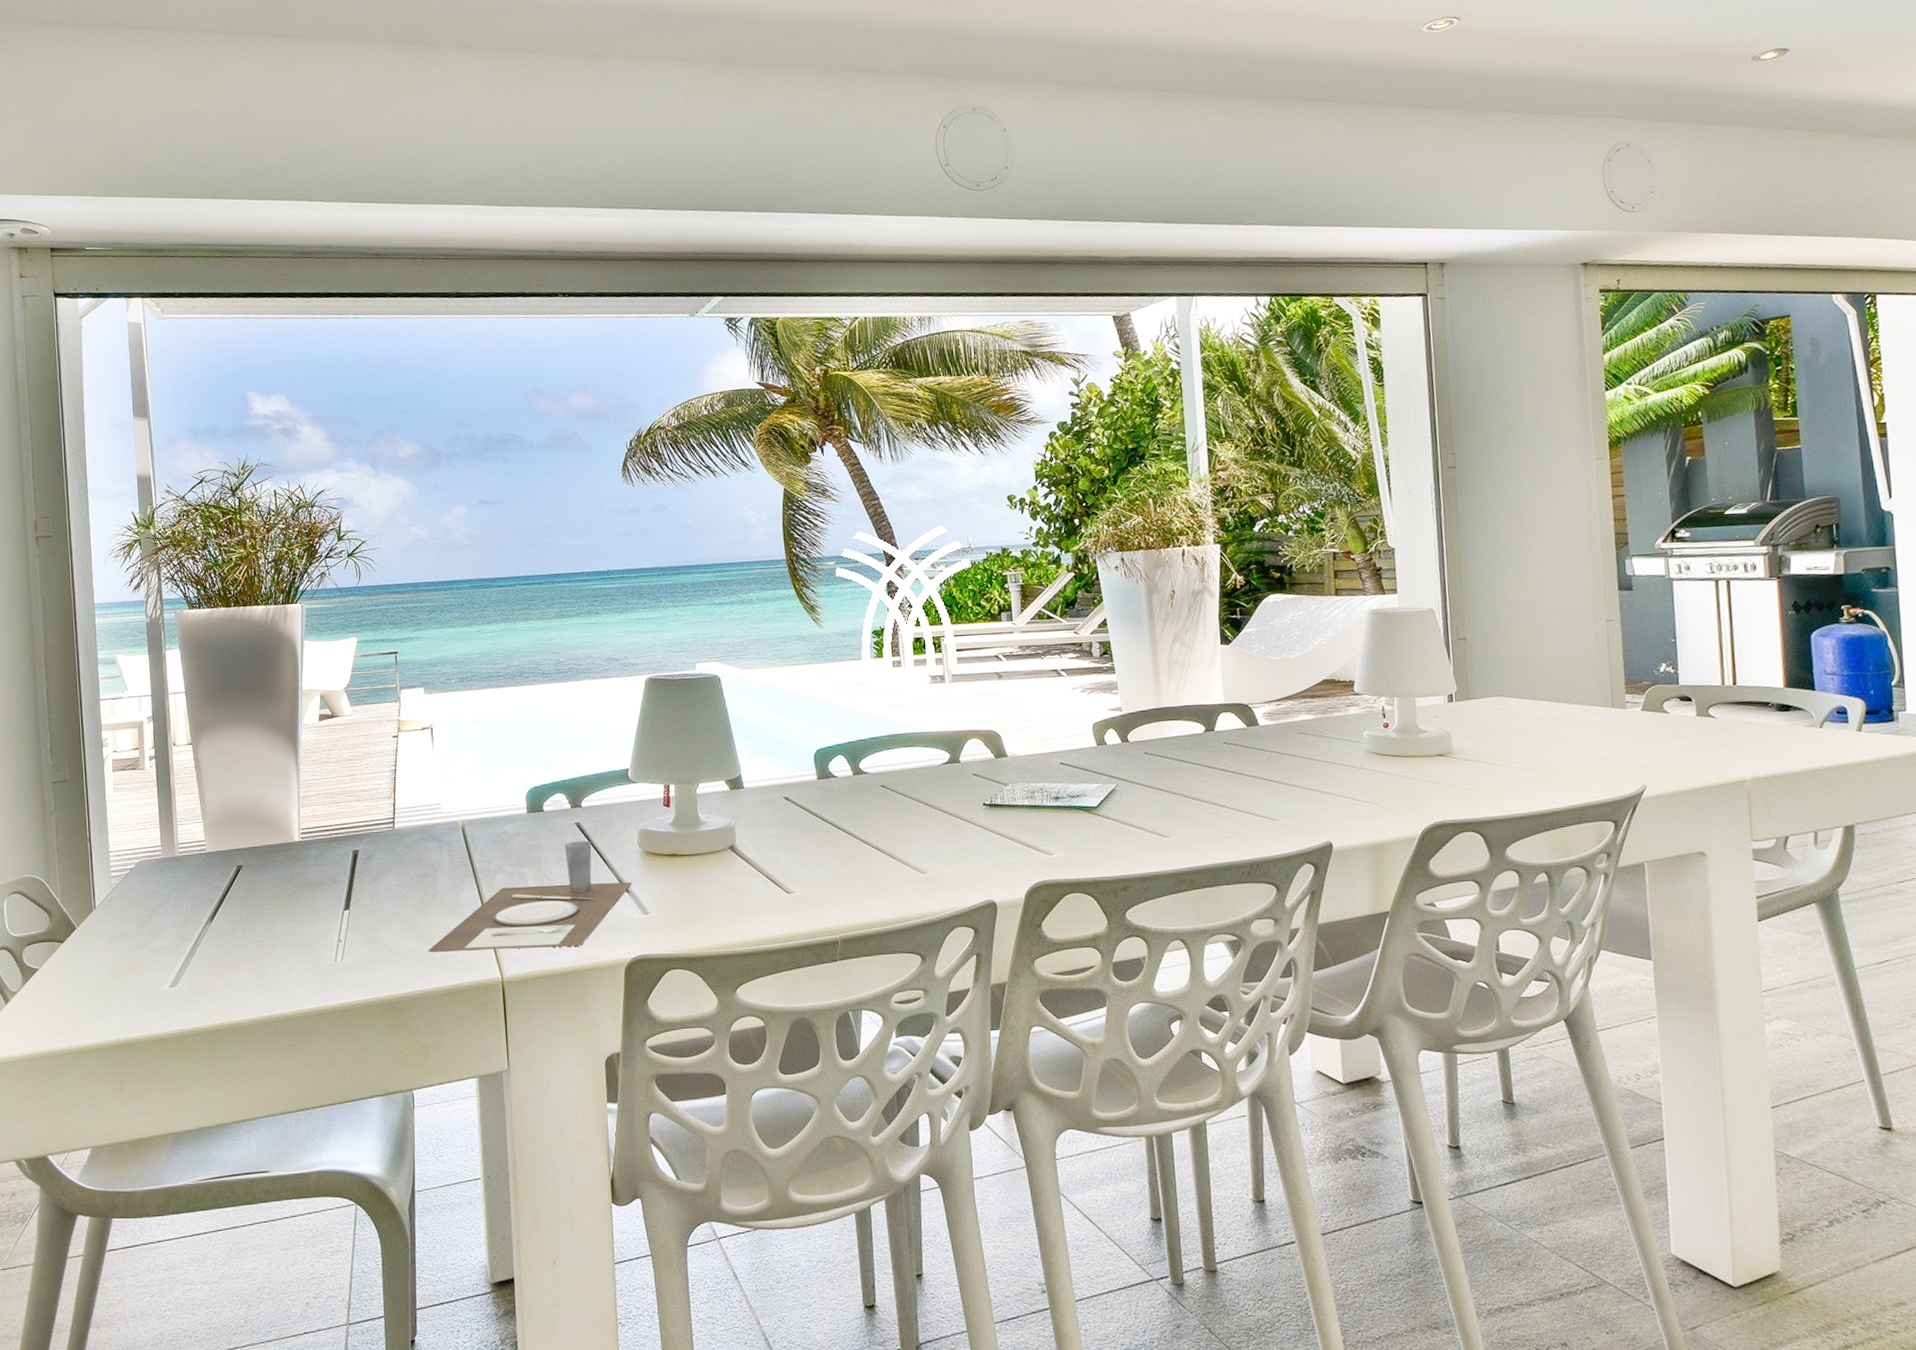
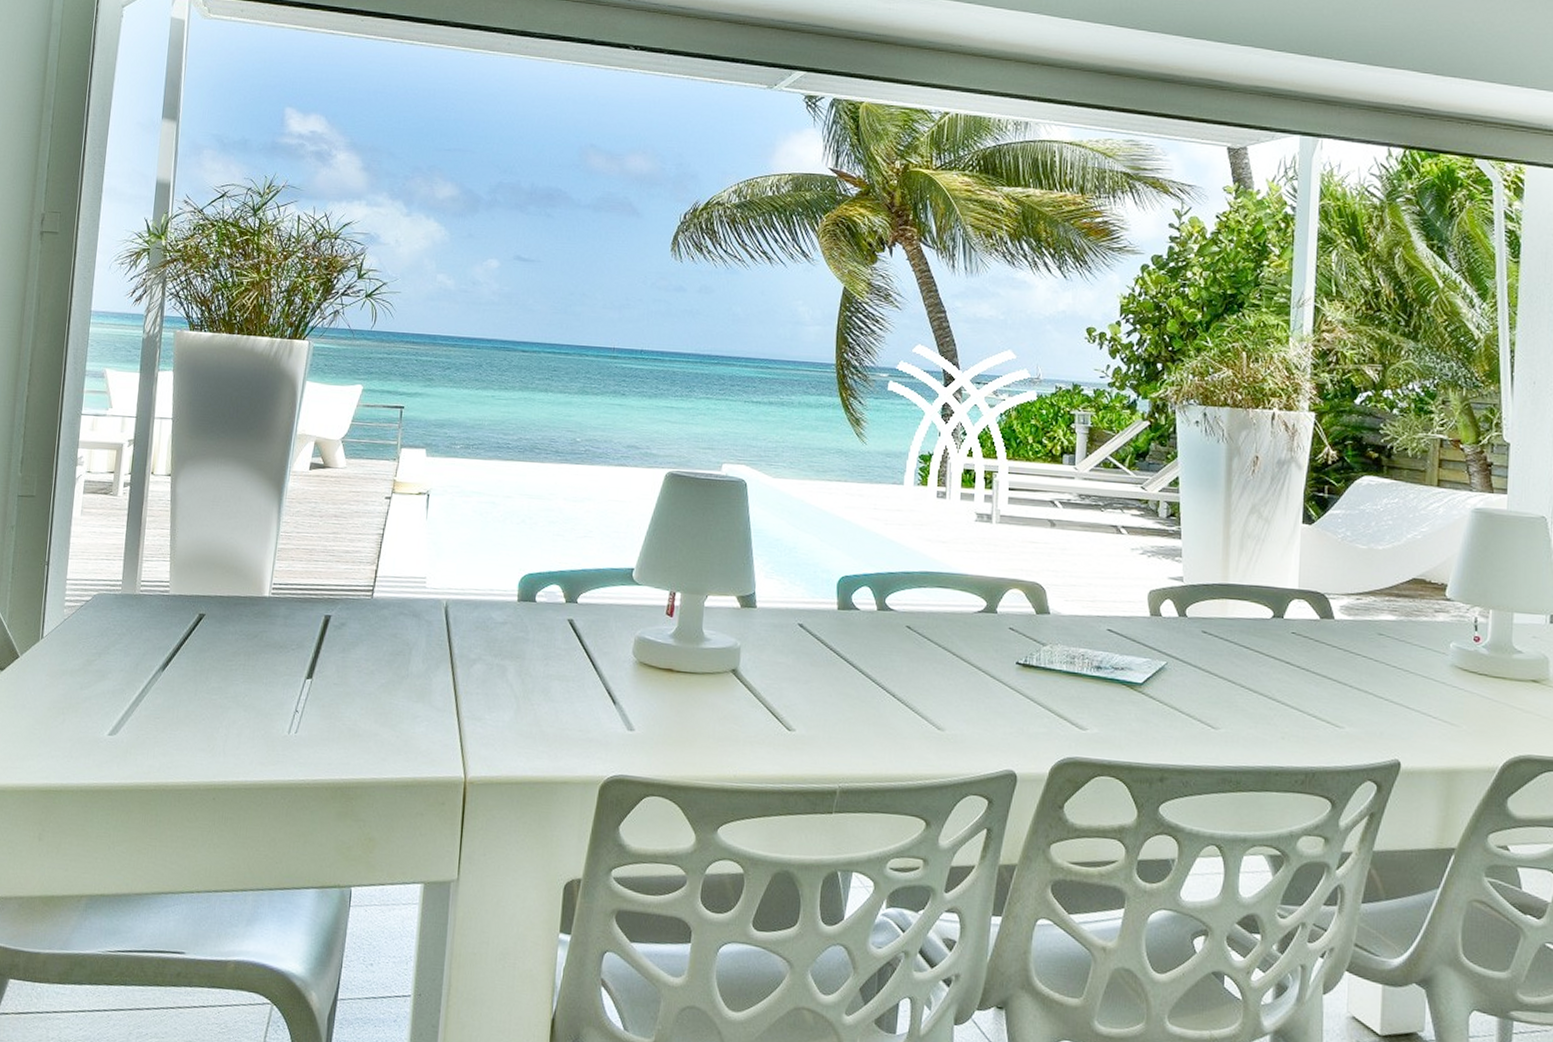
place setting: present [427,841,633,952] -> none [389,639,621,755]

